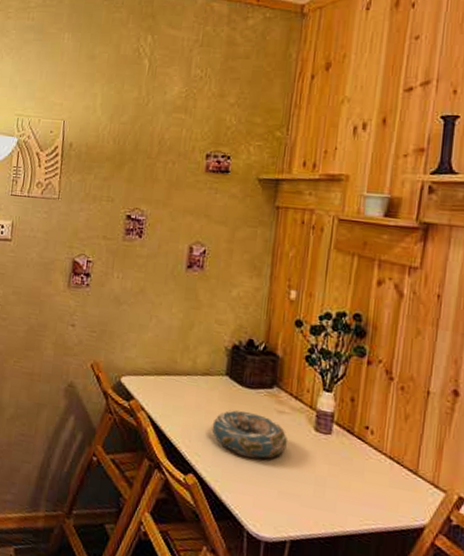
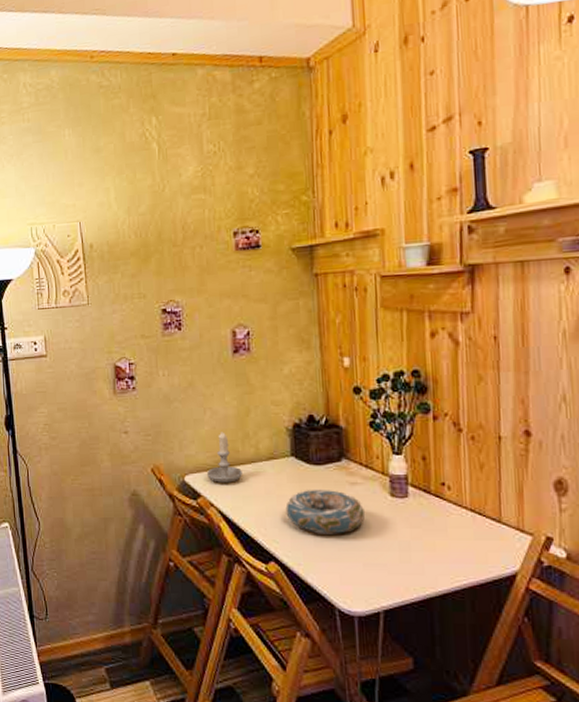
candle: none [143,340,177,391] -> present [207,432,242,483]

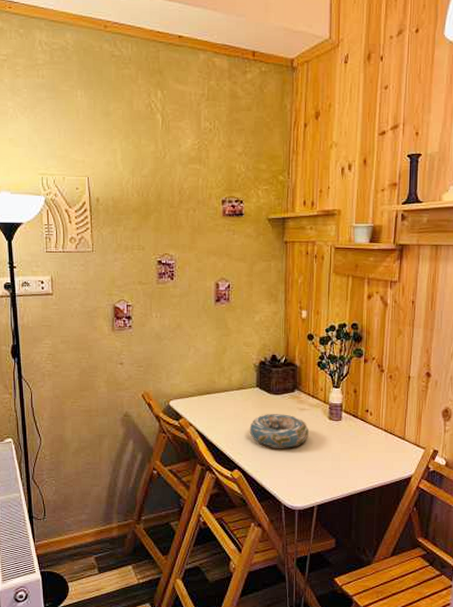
candle: present [207,432,242,483] -> none [189,366,217,407]

